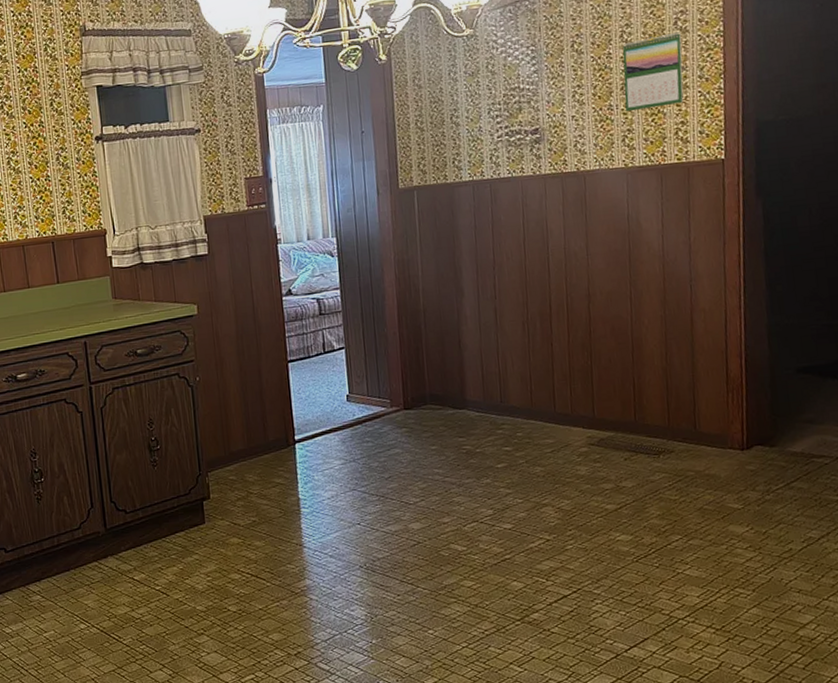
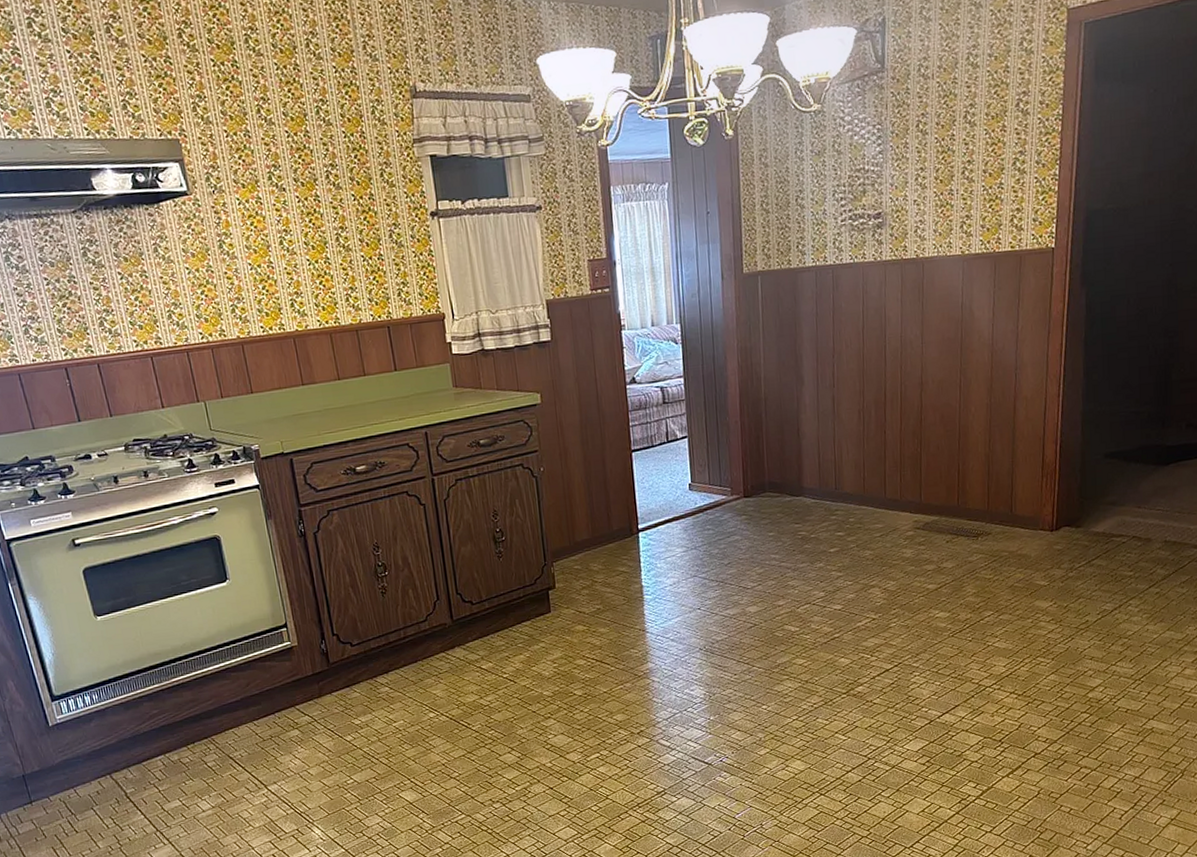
calendar: present [622,32,684,112] -> none [964,114,1023,197]

